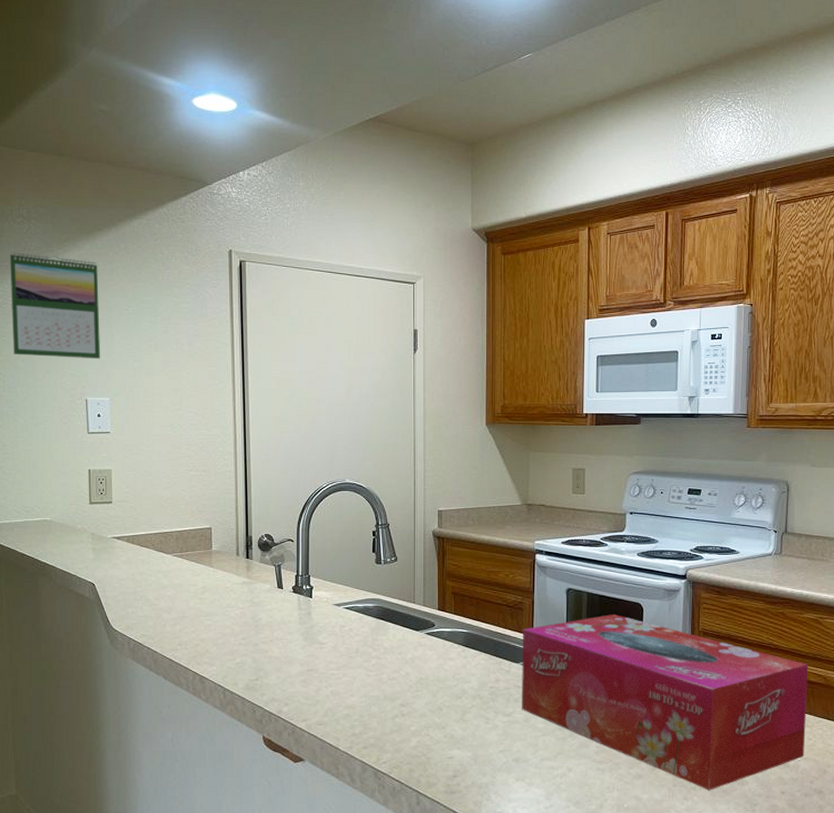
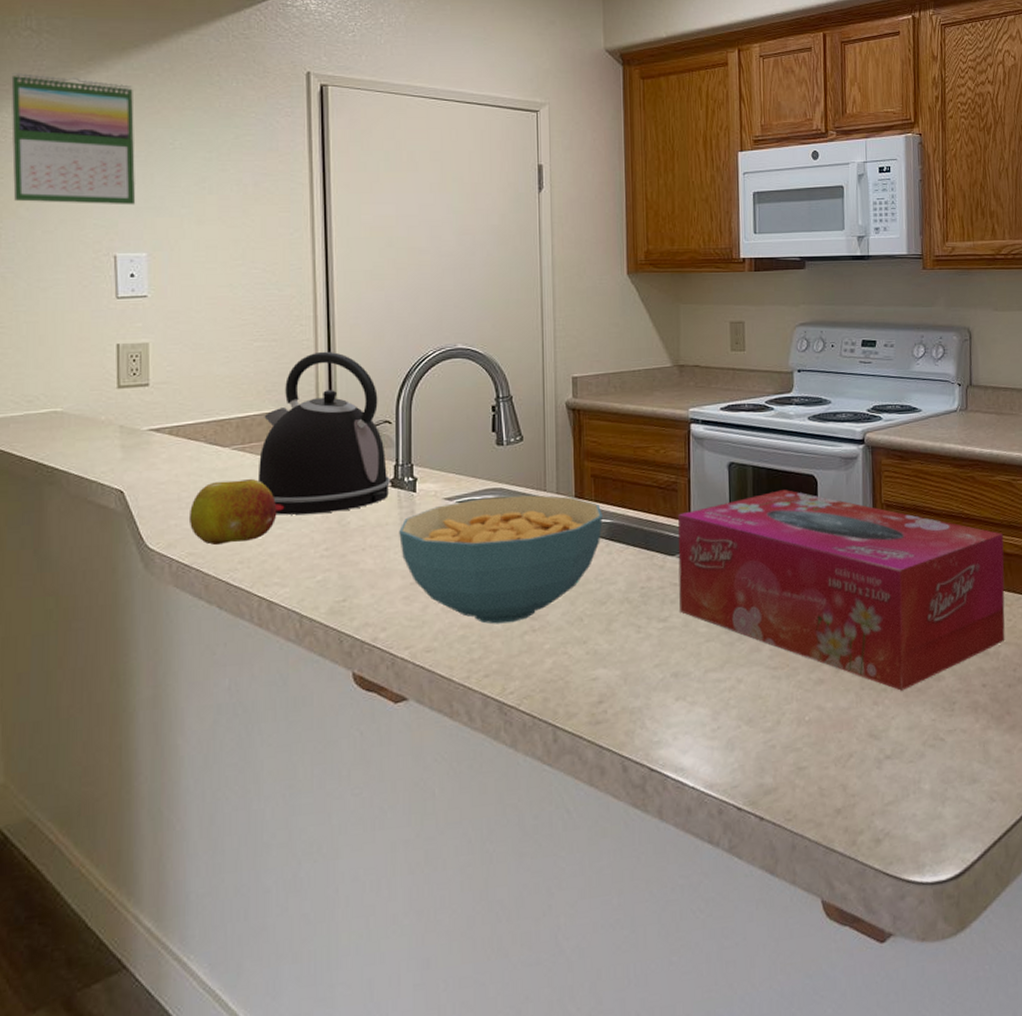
fruit: none [142,580,207,629] -> present [188,479,277,545]
kettle: none [192,481,293,611] -> present [257,351,391,515]
cereal bowl: none [299,606,460,707] -> present [399,495,603,624]

